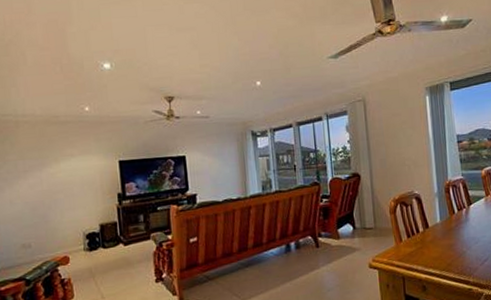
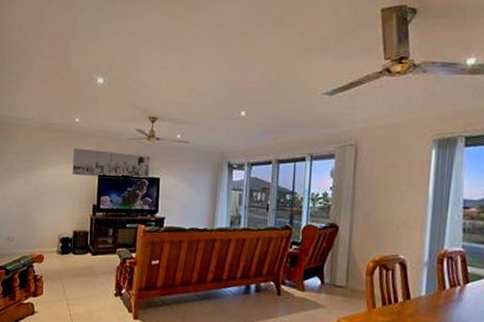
wall art: none [87,135,174,166] -> present [72,148,150,180]

